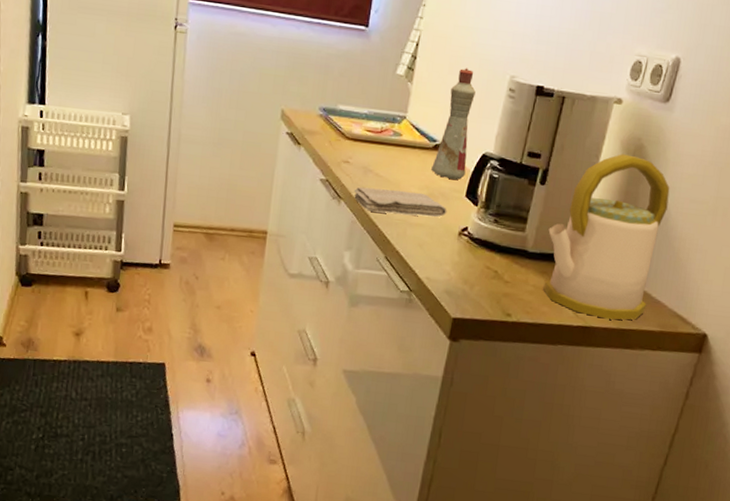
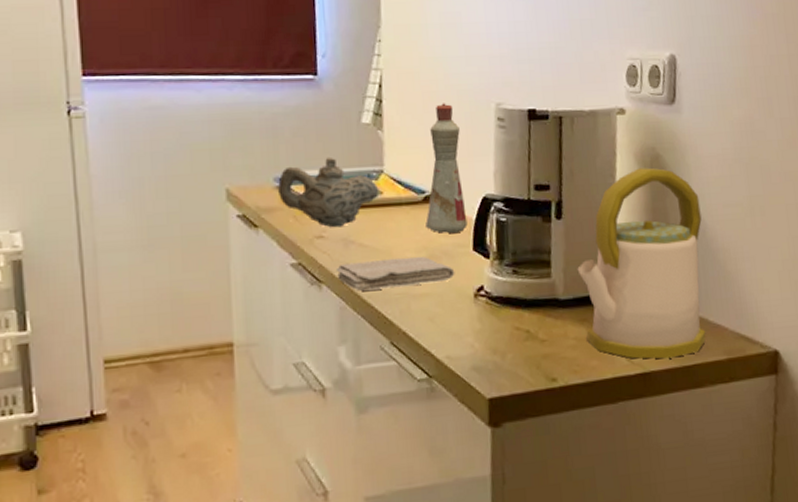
teapot: none [320,97,400,157] -> present [278,157,379,228]

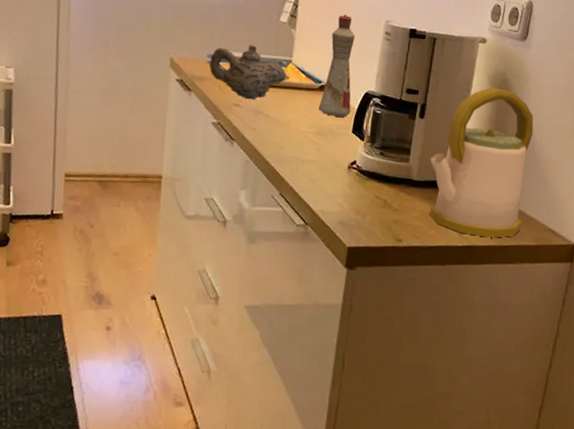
washcloth: present [335,256,455,291] -> none [245,128,336,153]

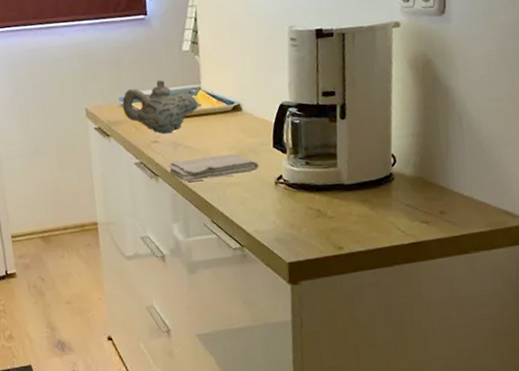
washcloth: none [245,128,336,153] -> present [168,153,260,182]
bottle: present [318,14,355,118] -> none [235,29,268,135]
kettle: present [429,87,534,238] -> none [359,71,471,231]

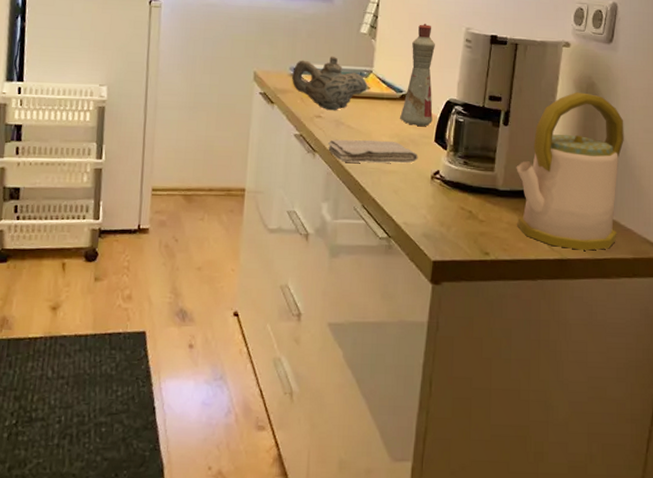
bottle: none [235,29,268,135] -> present [400,23,435,127]
kettle: none [359,71,471,231] -> present [516,92,624,251]

